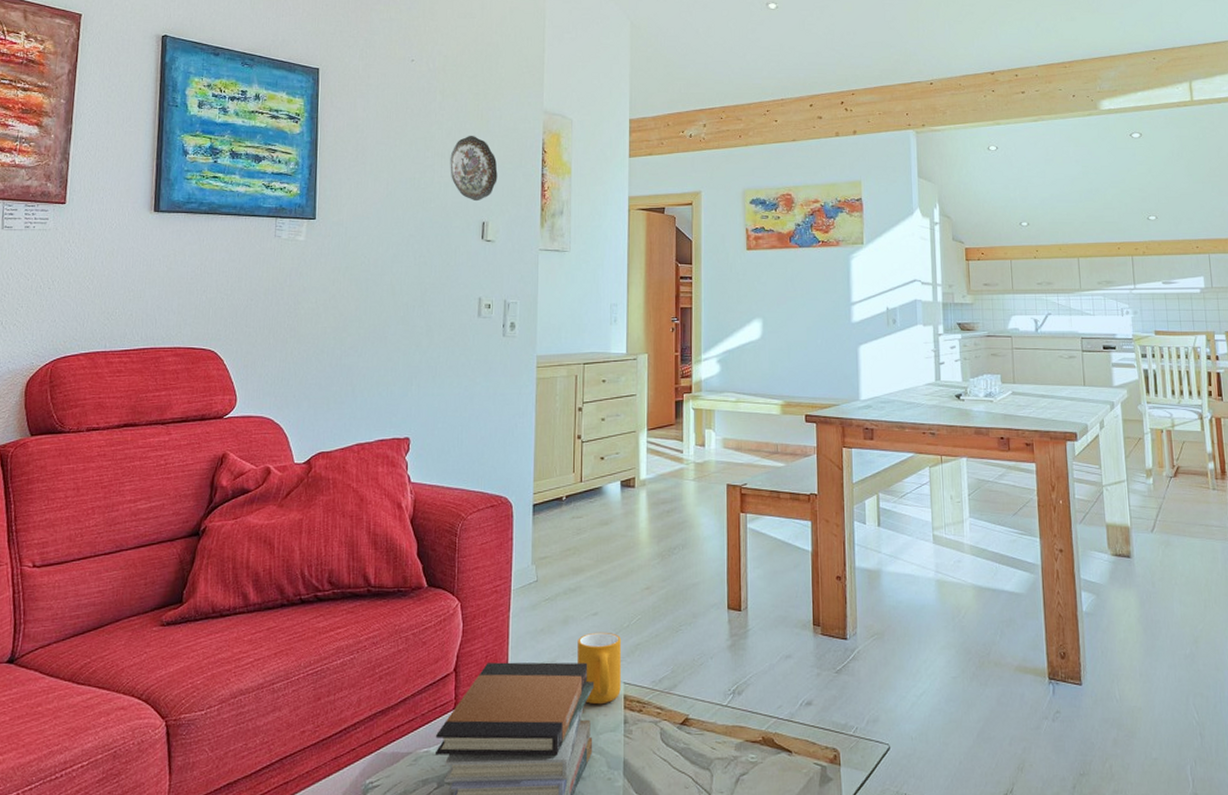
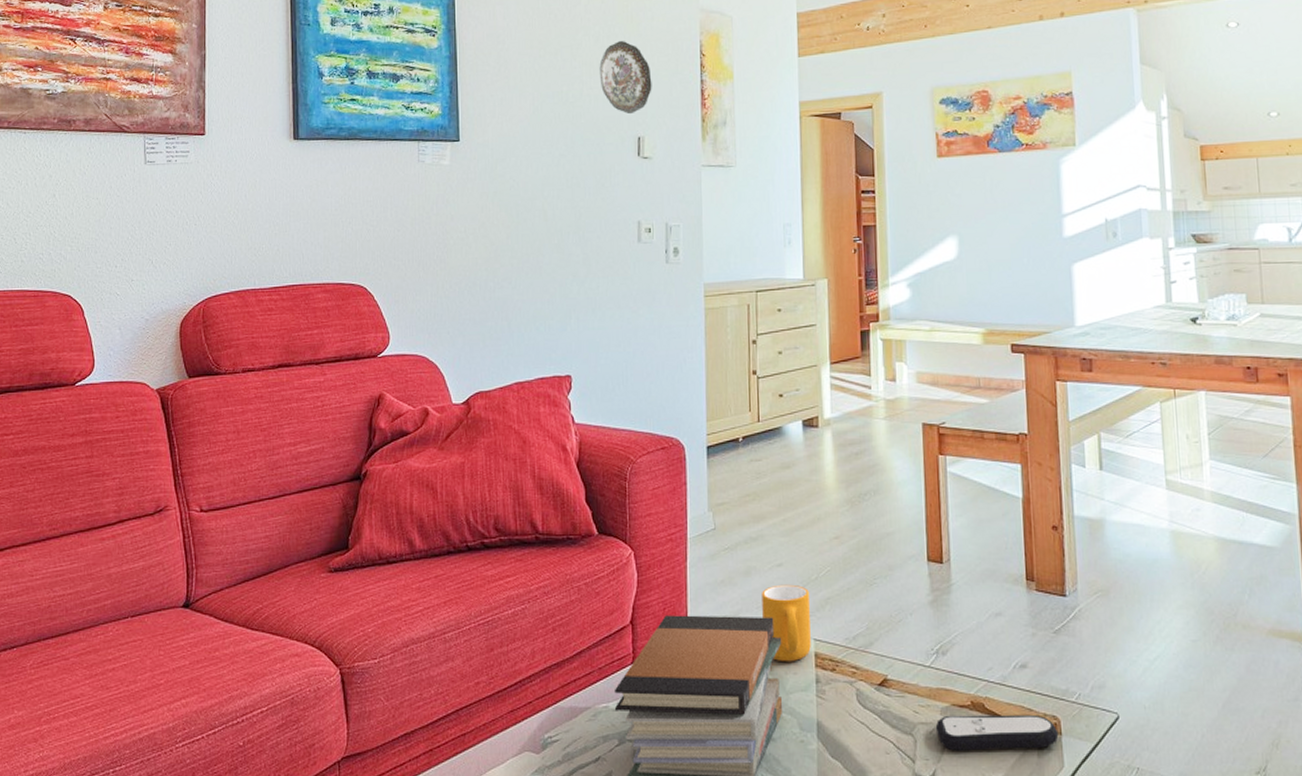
remote control: none [730,747,838,784] -> present [935,714,1059,751]

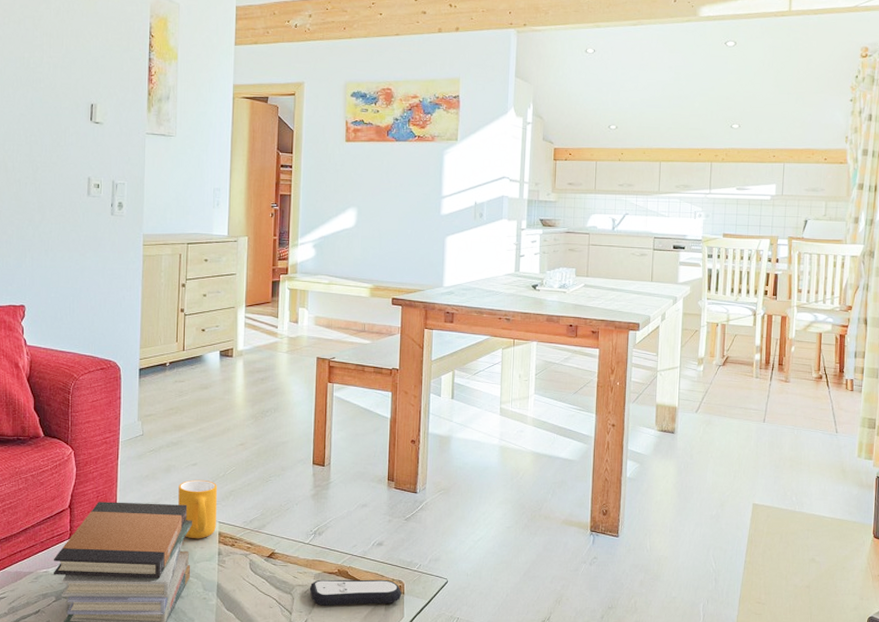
decorative plate: present [599,40,652,115] -> none [58,15,106,84]

